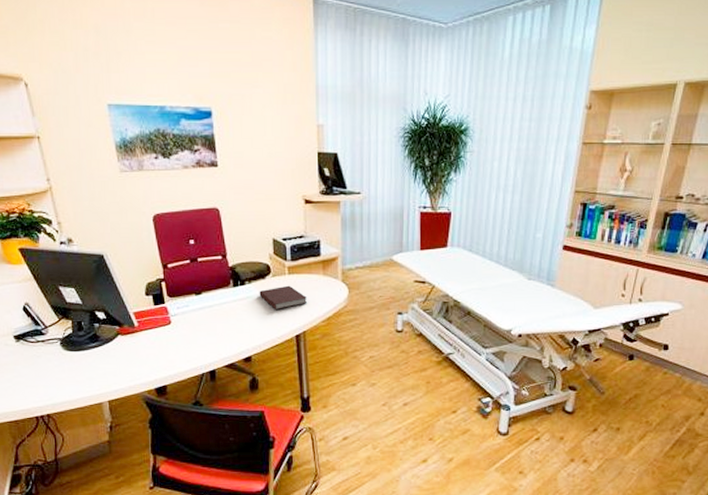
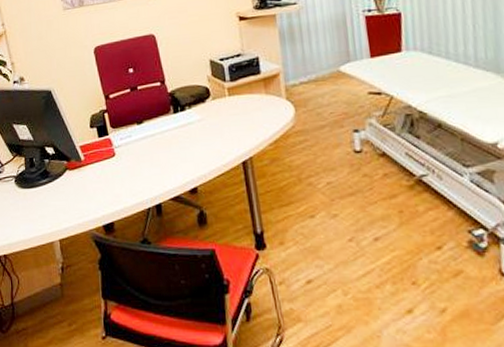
notebook: present [259,285,308,309] -> none [200,107,252,135]

